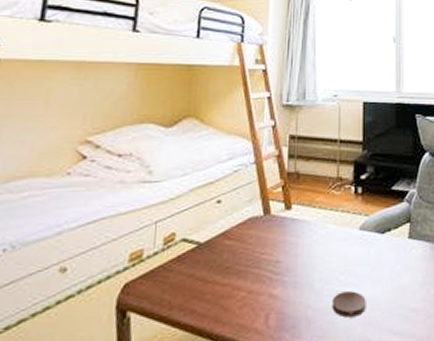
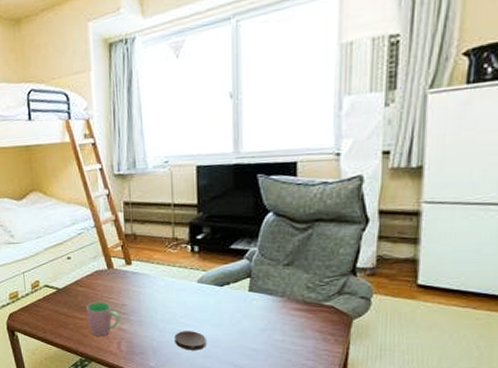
cup: none [230,258,271,309] -> present [86,301,120,337]

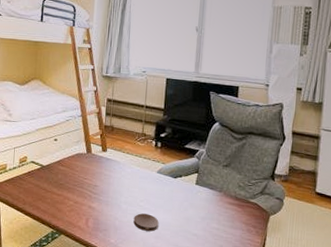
cup: present [86,301,120,337] -> none [62,180,91,212]

